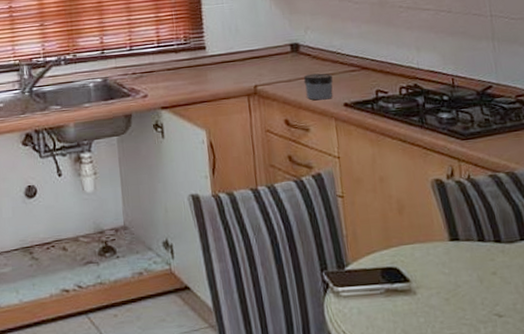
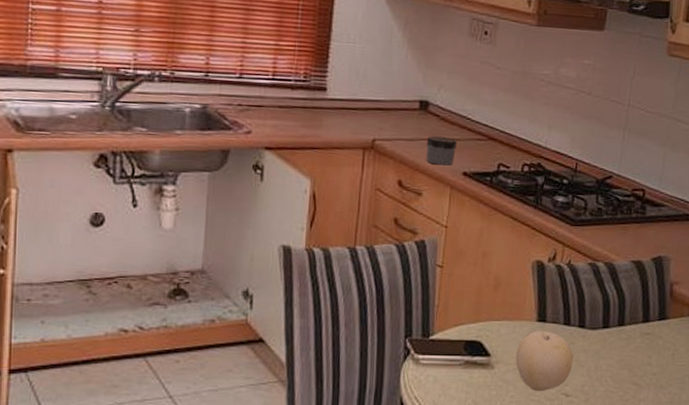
fruit: none [435,249,499,315] -> present [516,331,574,392]

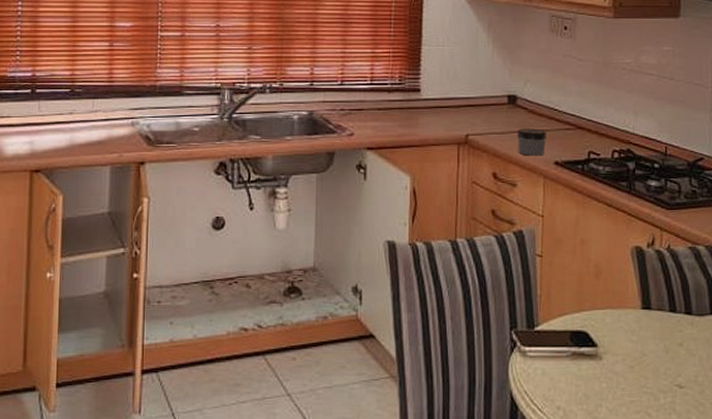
fruit: present [516,331,574,392] -> none [624,319,684,384]

